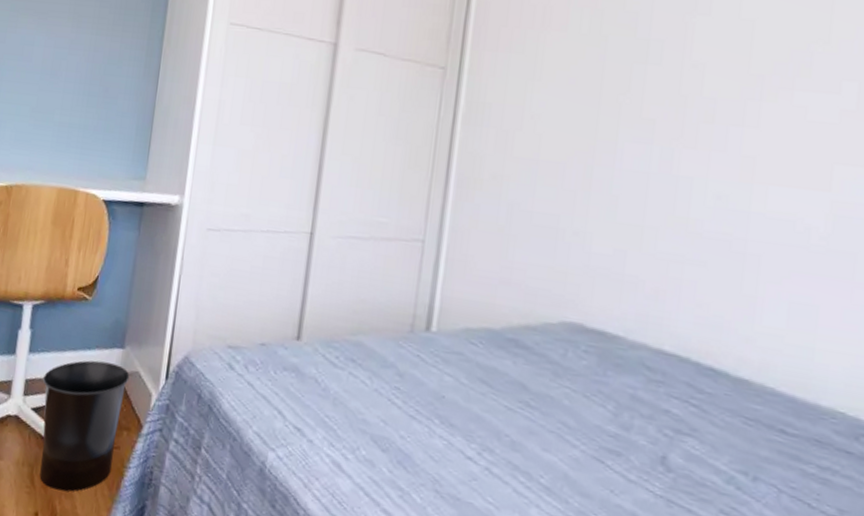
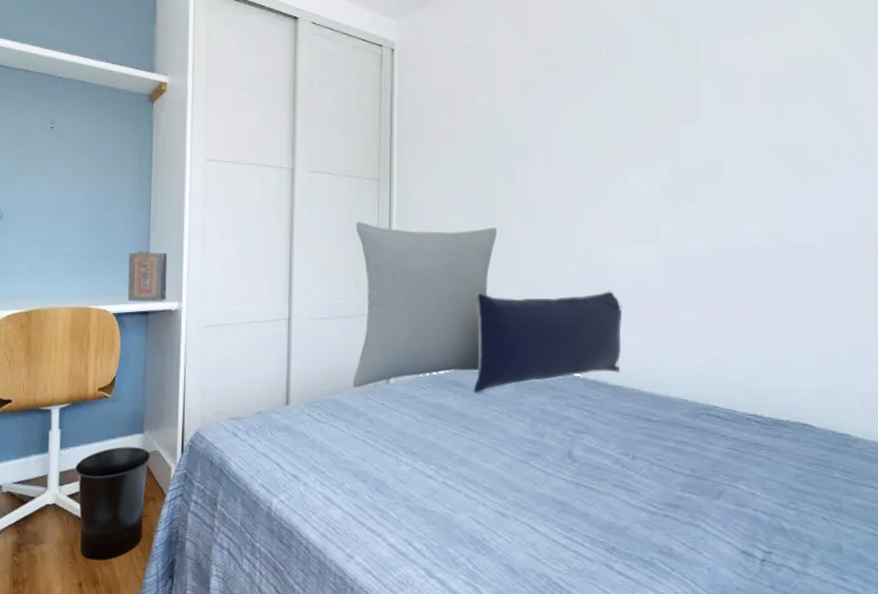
book: none [121,128,173,192] -> present [127,251,168,302]
pillow: none [382,119,597,332] -> present [352,222,498,388]
pillow: none [541,229,764,362] -> present [474,290,623,393]

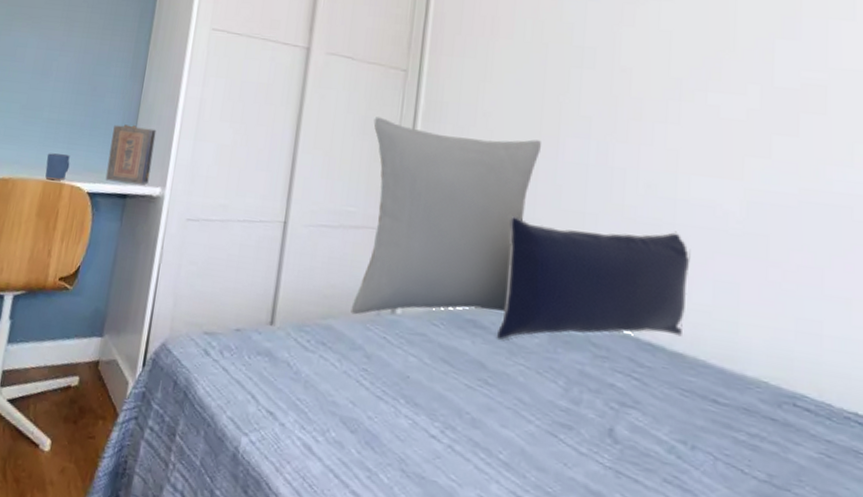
mug: none [72,283,94,306] -> present [45,153,70,180]
waste bin: present [75,447,151,561] -> none [12,349,108,485]

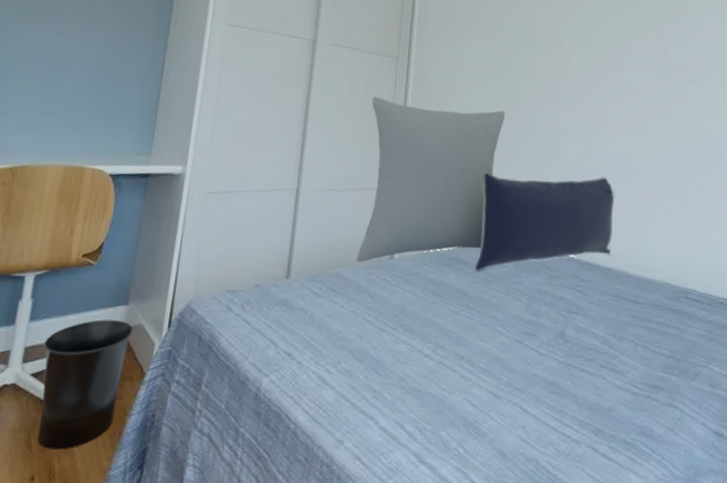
waste bin: none [12,349,108,485] -> present [37,319,133,450]
mug: present [45,153,70,180] -> none [66,140,92,165]
book: present [105,124,157,185] -> none [127,111,177,164]

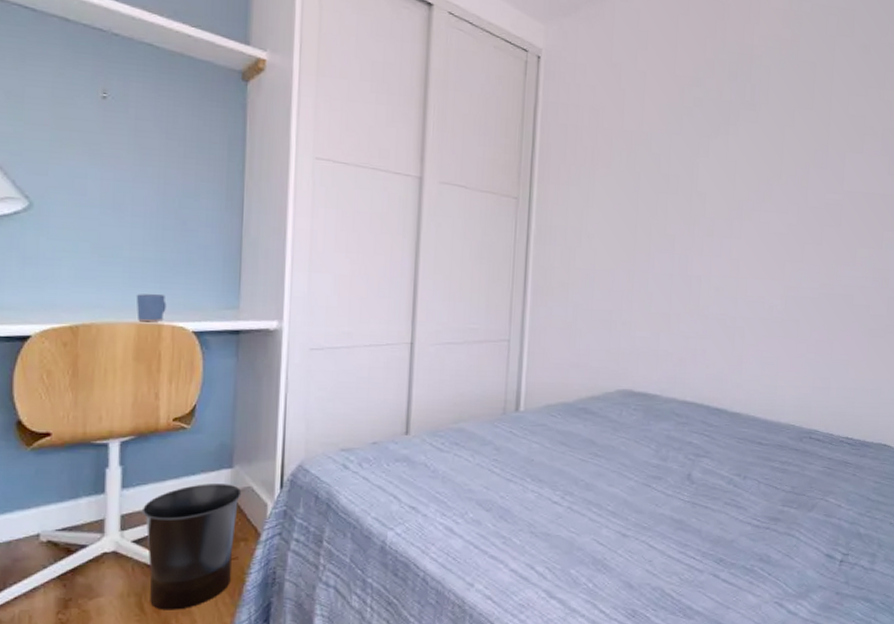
mug: none [66,140,92,165] -> present [136,294,167,322]
pillow: present [356,96,506,263] -> none [479,242,636,416]
pillow: present [475,172,615,271] -> none [604,321,747,420]

